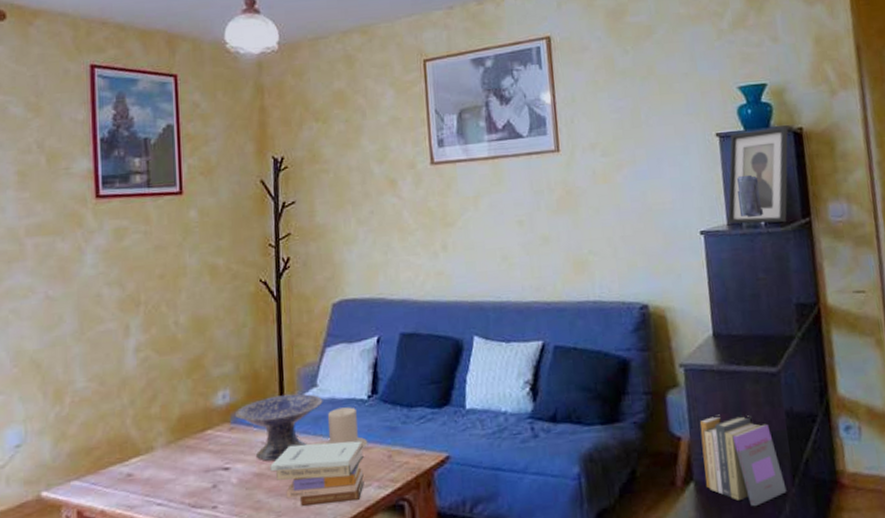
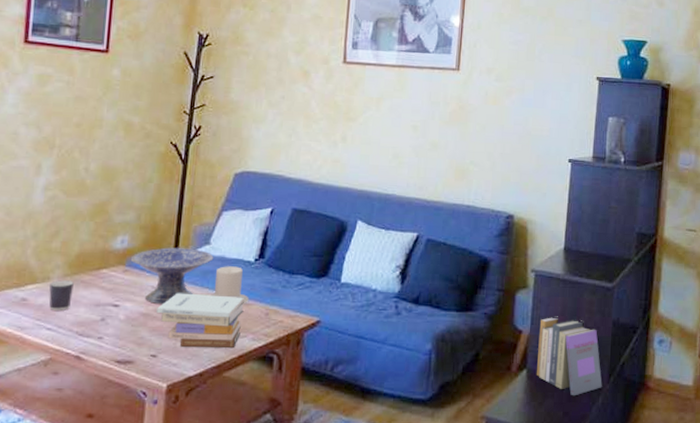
mug: none [154,447,180,483] -> present [48,280,75,311]
picture frame: present [727,127,789,224] -> none [593,80,659,163]

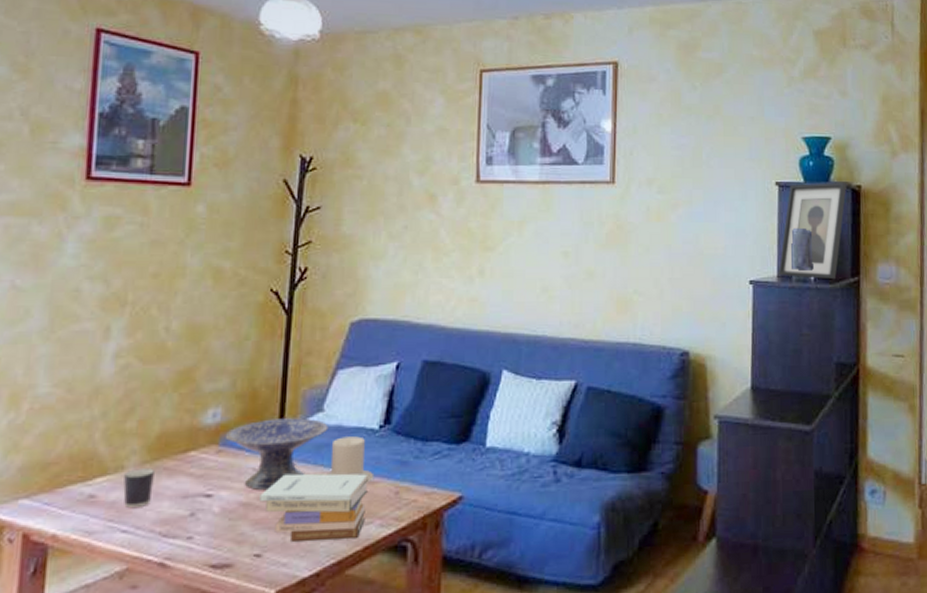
books: present [536,316,602,396] -> none [727,470,808,567]
picture frame: none [593,80,659,163] -> present [778,183,848,280]

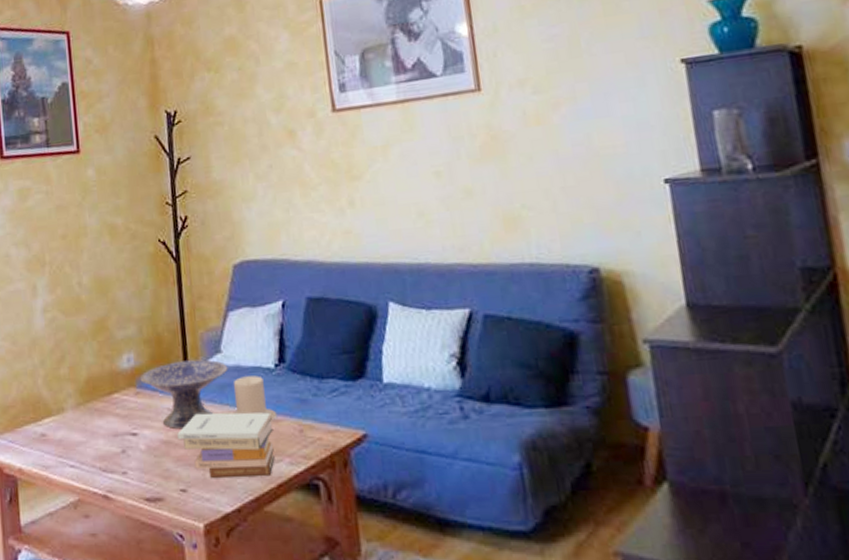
mug: present [123,468,156,507] -> none [65,410,89,445]
picture frame: present [778,183,848,280] -> none [700,46,784,170]

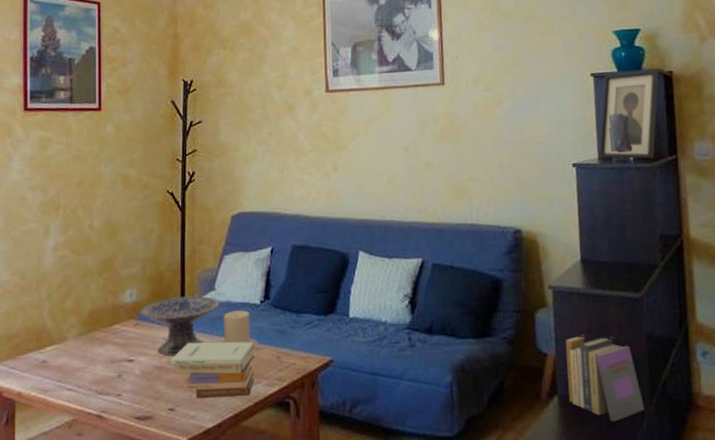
books: none [673,402,797,518] -> present [565,334,645,422]
picture frame: none [700,46,784,170] -> present [598,70,660,160]

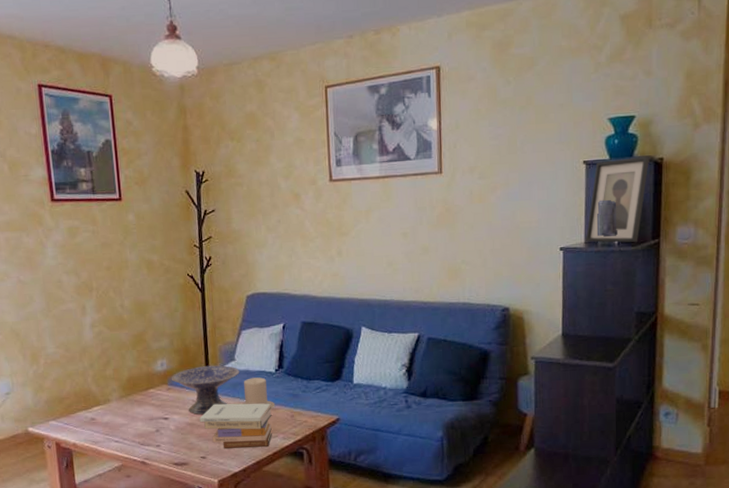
books: present [565,334,645,422] -> none [543,398,610,469]

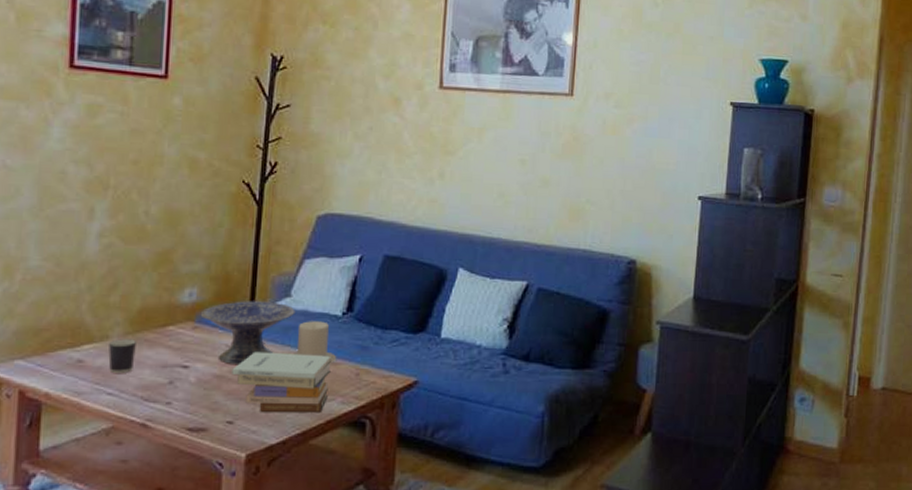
mug: none [110,401,130,426] -> present [108,339,138,373]
picture frame: present [585,157,650,243] -> none [726,105,801,200]

